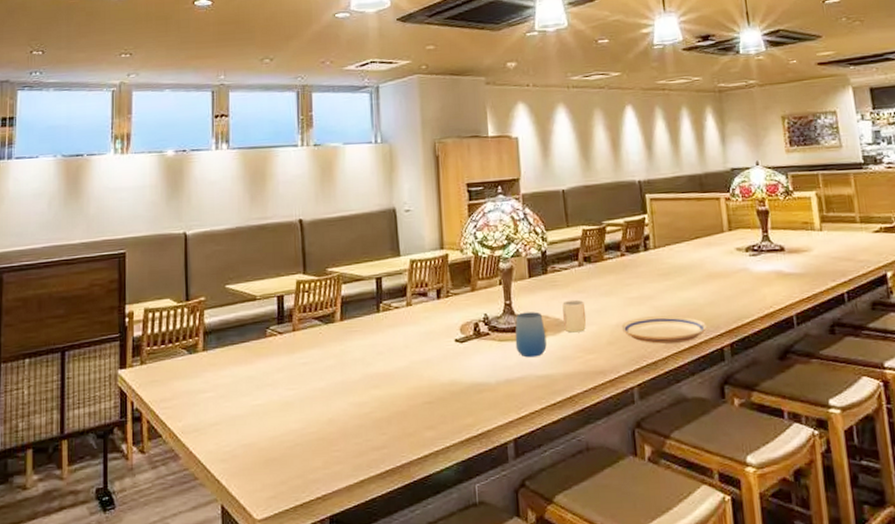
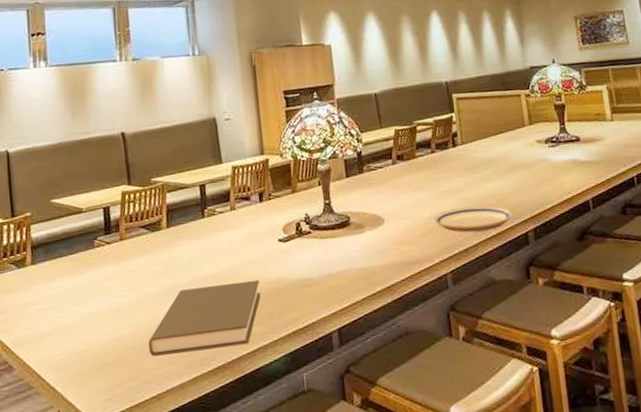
book: none [315,380,435,455] -> present [148,279,261,356]
cup: present [515,311,547,358] -> none [335,209,365,253]
mug: present [562,299,587,333] -> none [378,195,402,227]

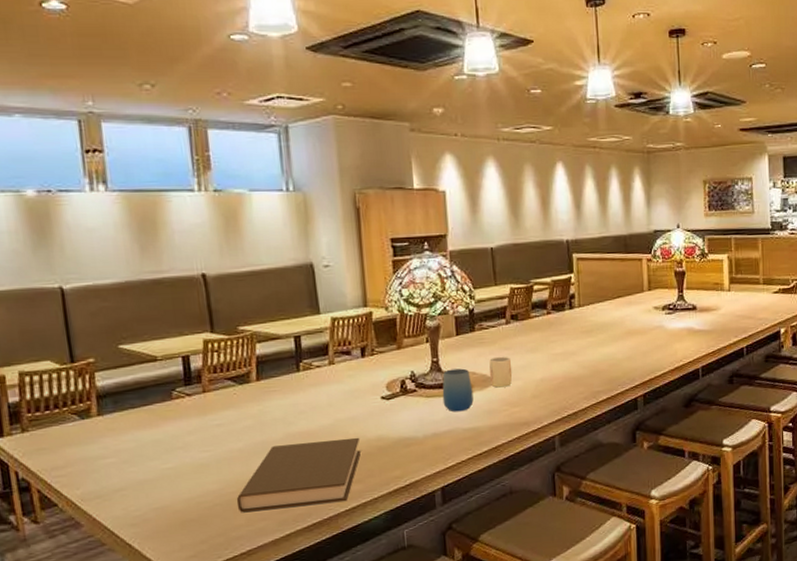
cup: none [335,209,365,253] -> present [442,368,474,412]
mug: none [378,195,402,227] -> present [489,356,513,388]
plate: present [434,205,513,233] -> none [545,369,624,396]

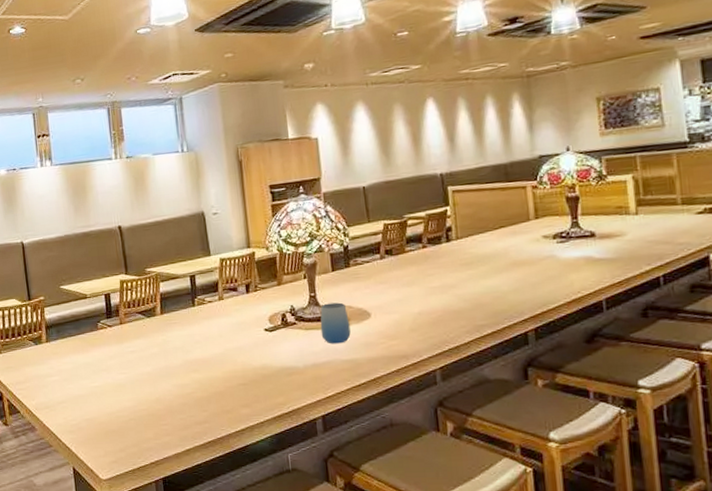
book: present [236,437,362,513] -> none [146,365,248,428]
mug: present [489,356,513,388] -> none [365,290,389,321]

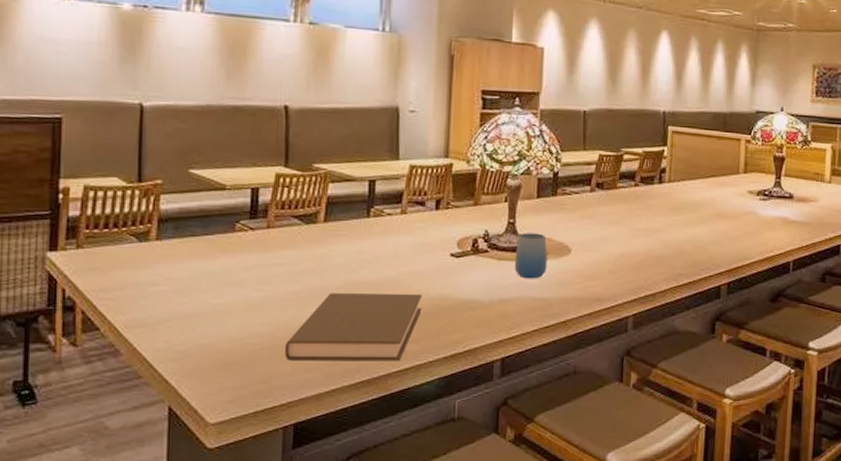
book: none [146,365,248,428] -> present [284,293,423,362]

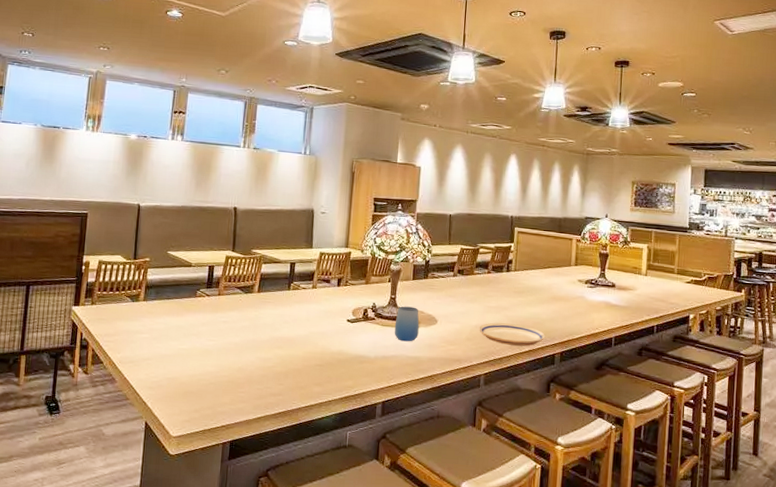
book: present [284,293,423,362] -> none [226,345,326,399]
plate: none [625,249,709,277] -> present [479,322,546,346]

